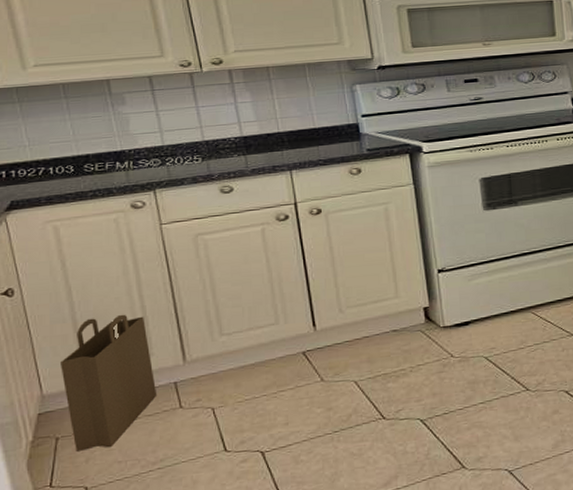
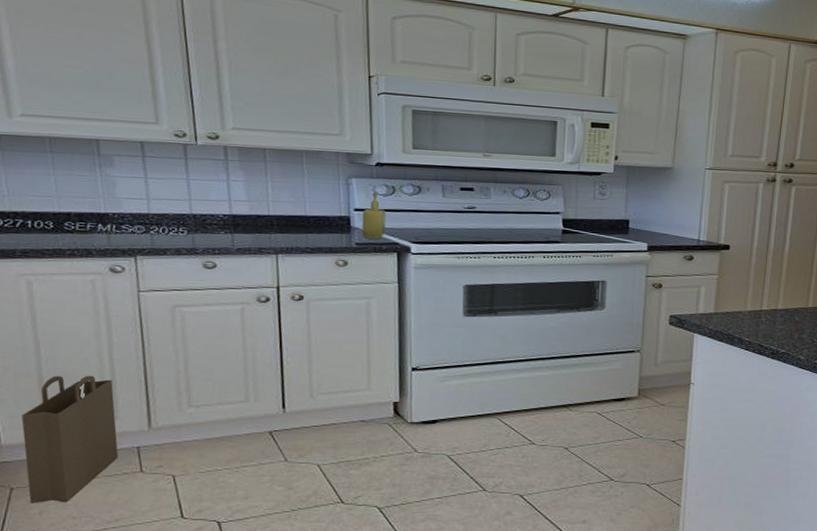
soap dispenser: none [370,96,395,144] -> present [361,193,387,240]

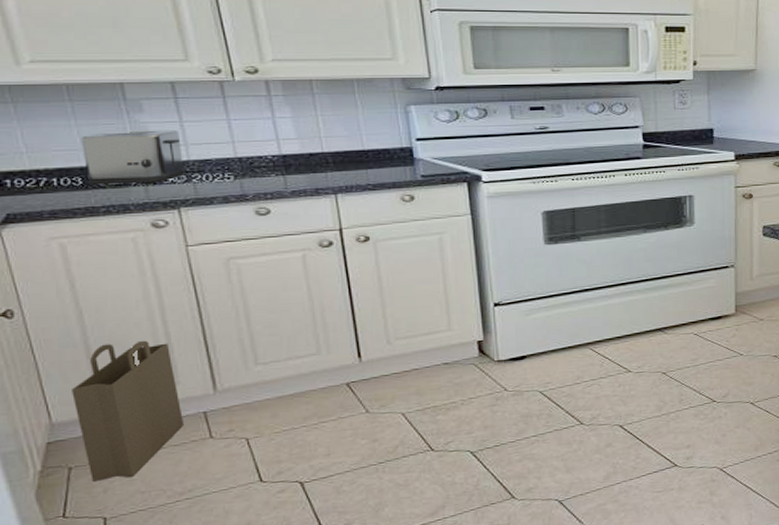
toaster: none [56,182,145,232] -> present [80,129,185,186]
soap dispenser: present [361,193,387,240] -> none [426,120,453,170]

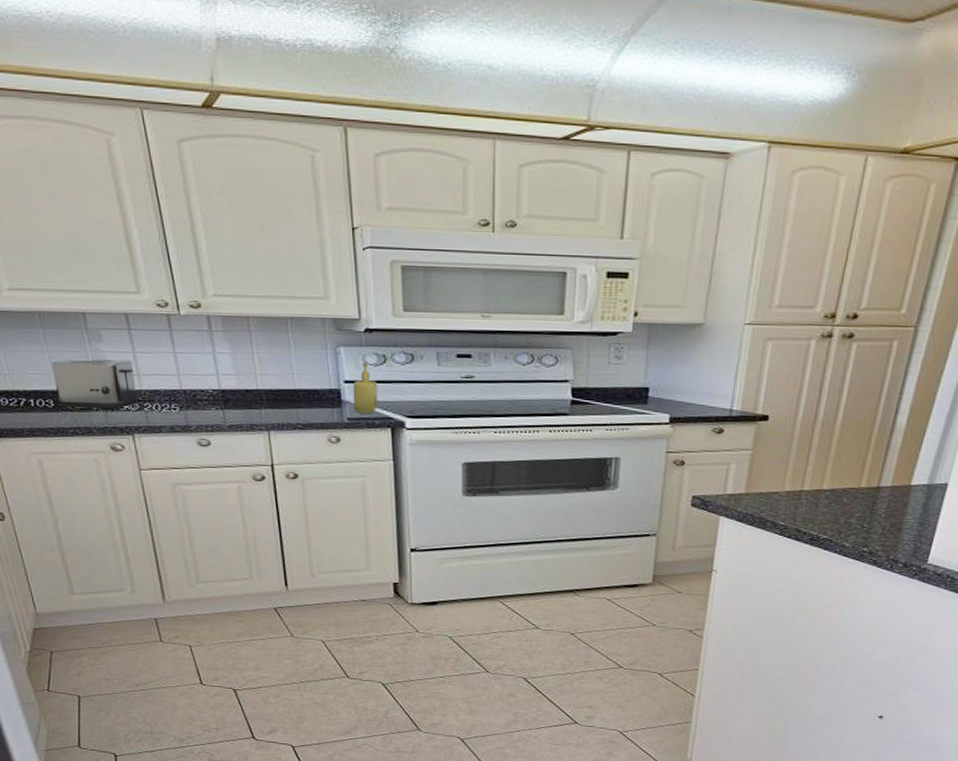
shopping bag: present [72,340,185,482] -> none [51,550,140,665]
soap dispenser: none [426,120,453,170] -> present [353,363,378,414]

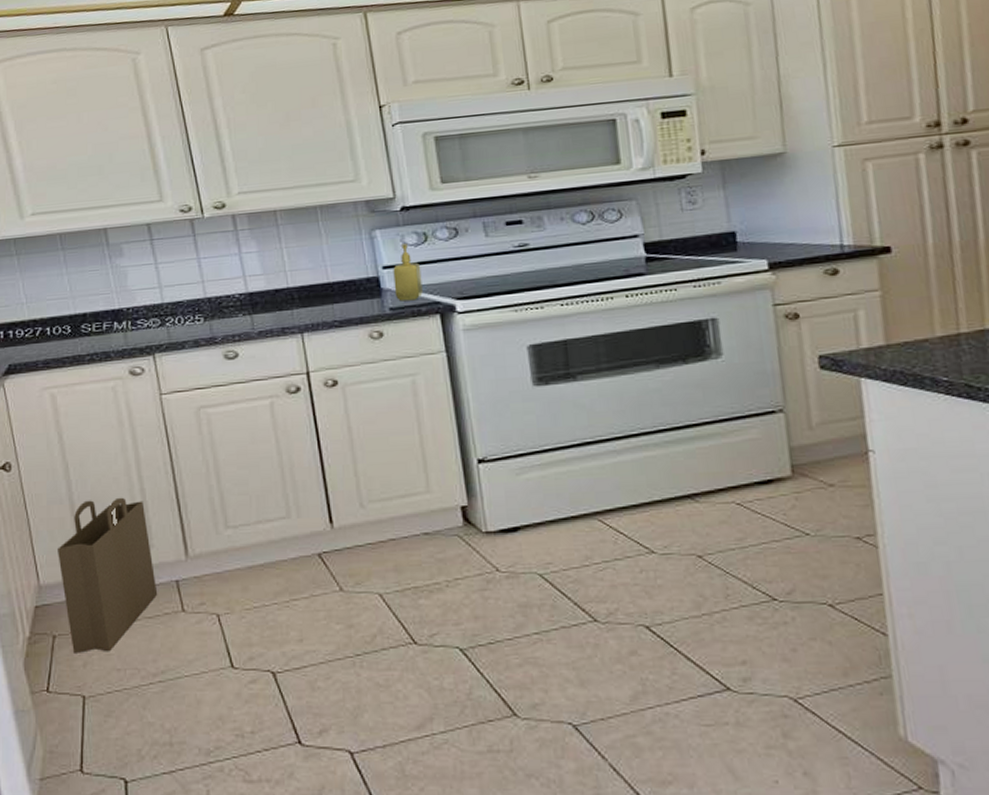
toaster: present [51,358,138,410] -> none [70,272,159,334]
shopping bag: none [51,550,140,665] -> present [58,497,158,653]

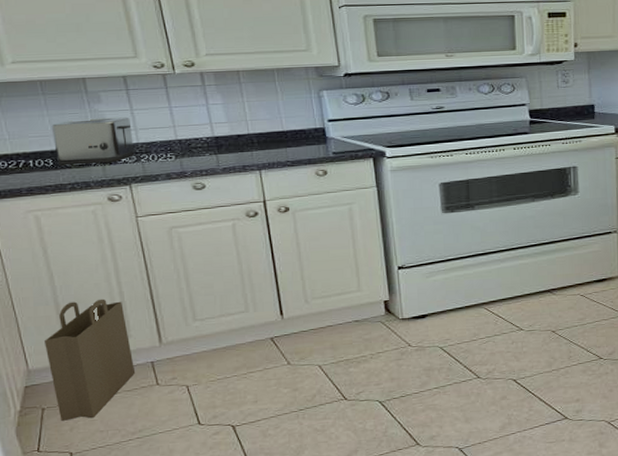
toaster: none [70,272,159,334] -> present [51,117,135,167]
soap dispenser: present [393,244,423,302] -> none [336,103,360,148]

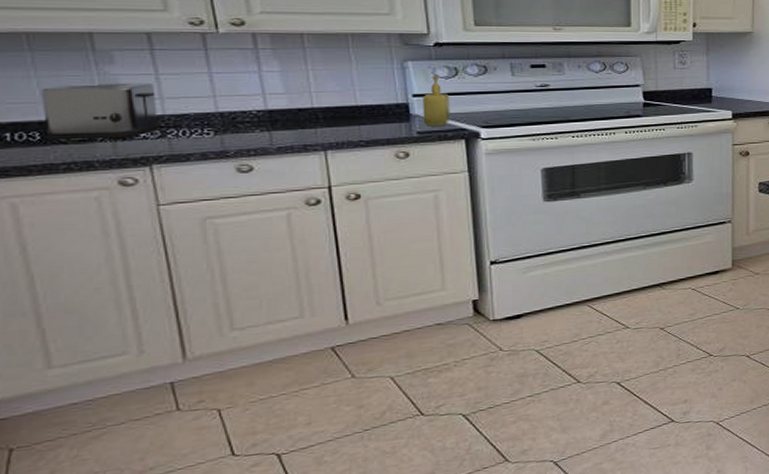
shopping bag: present [45,298,136,421] -> none [17,306,148,463]
soap dispenser: none [336,103,360,148] -> present [423,76,450,127]

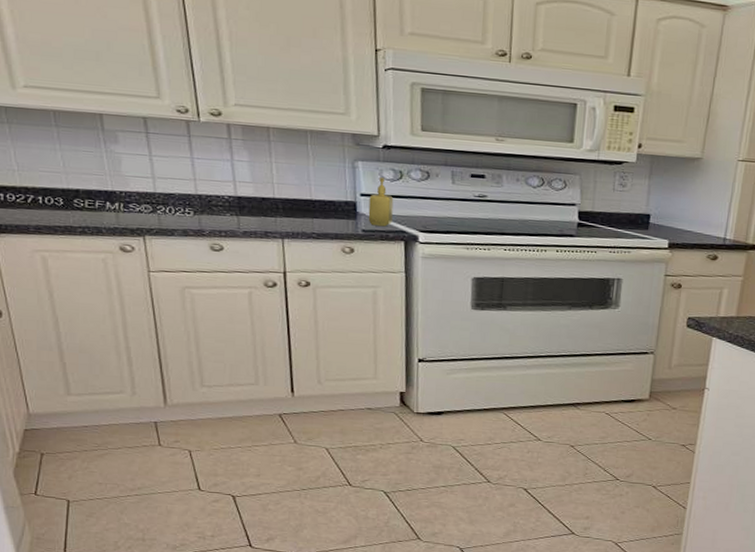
toaster: present [40,82,159,142] -> none [63,158,151,211]

